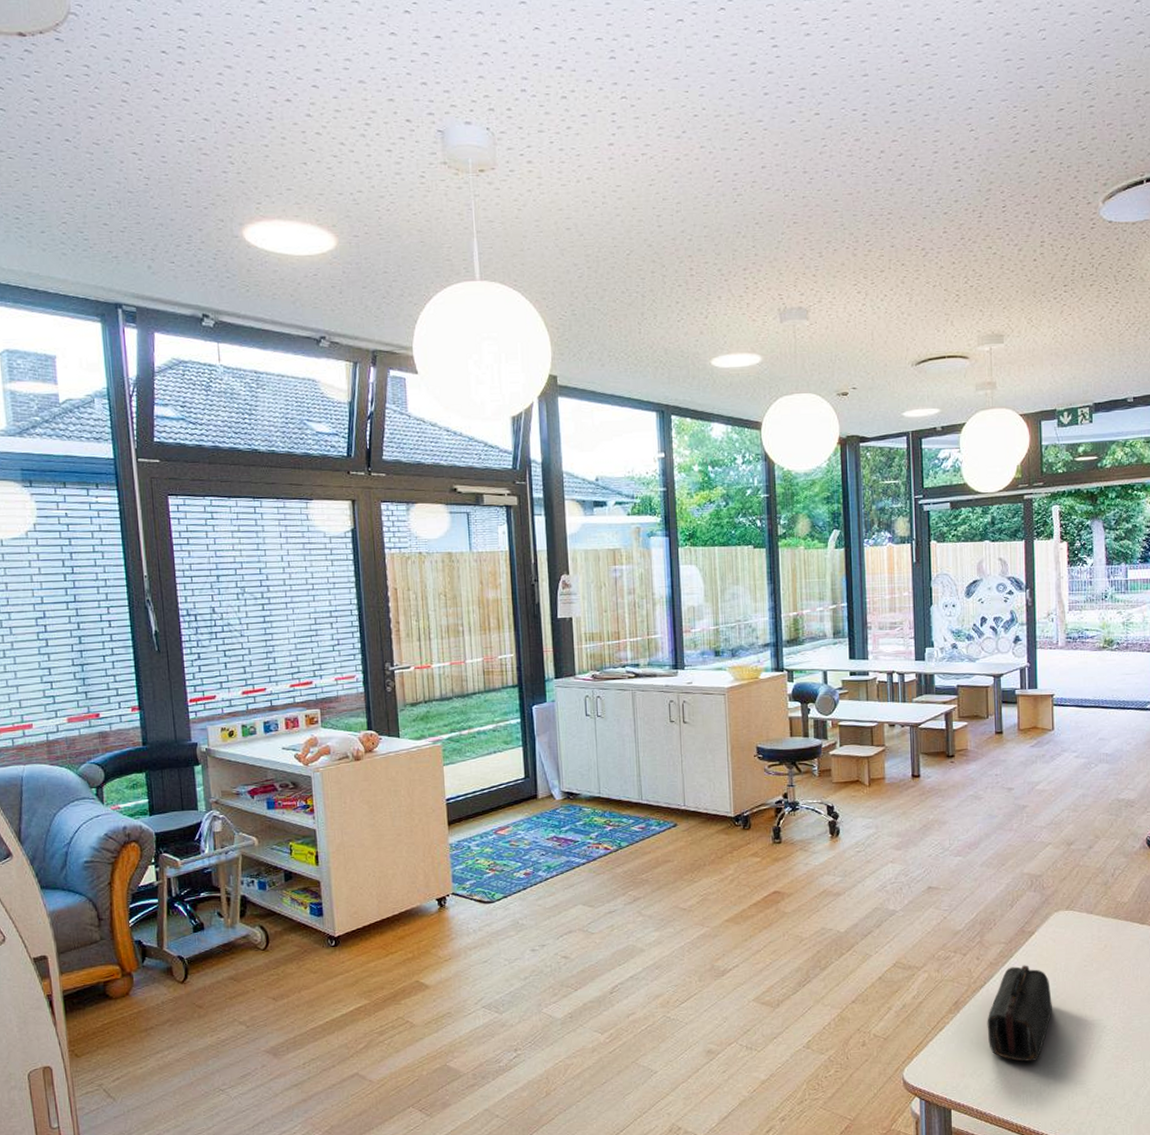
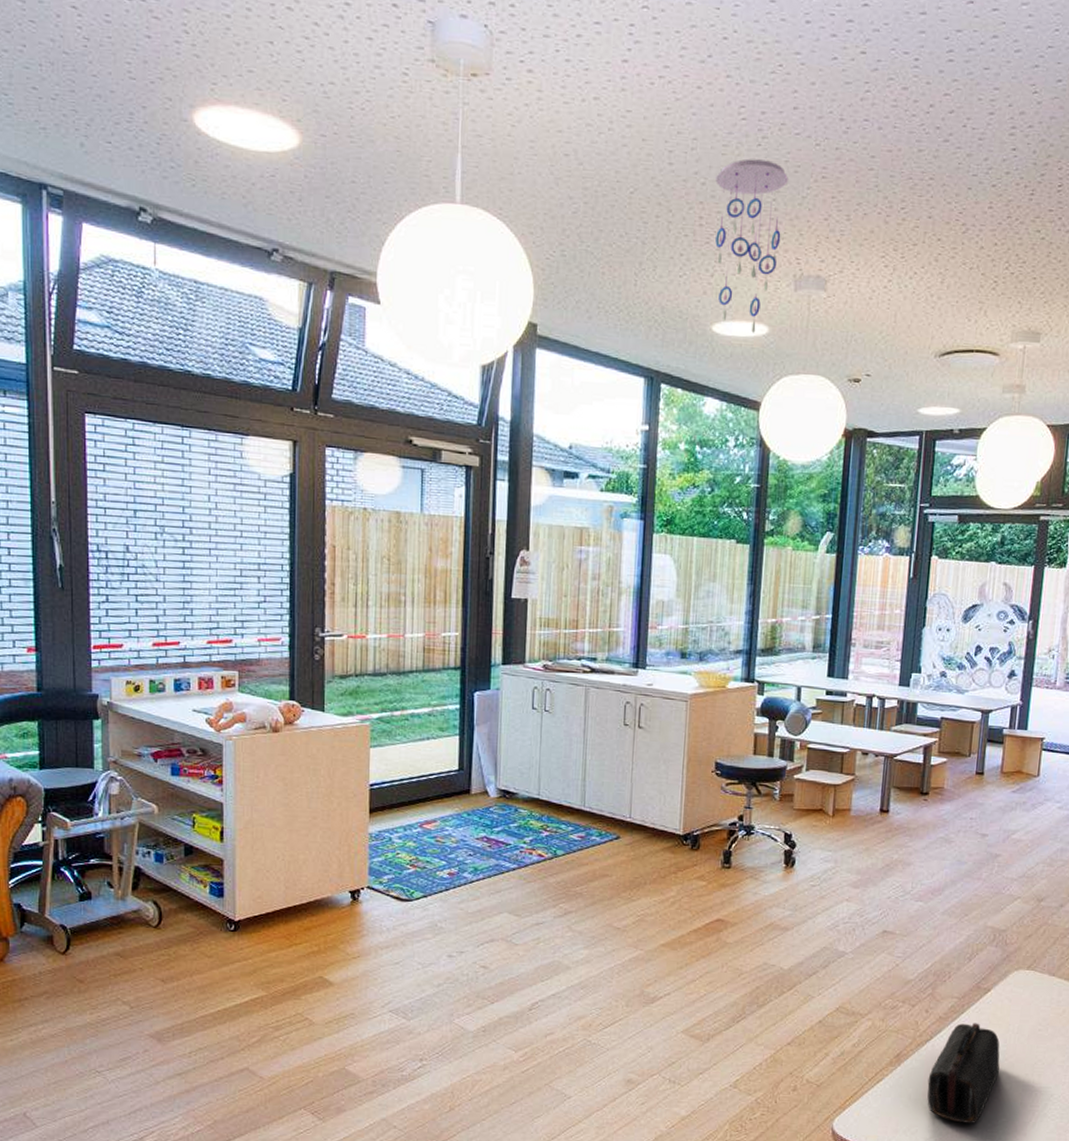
ceiling mobile: none [700,214,765,363] -> present [715,158,789,333]

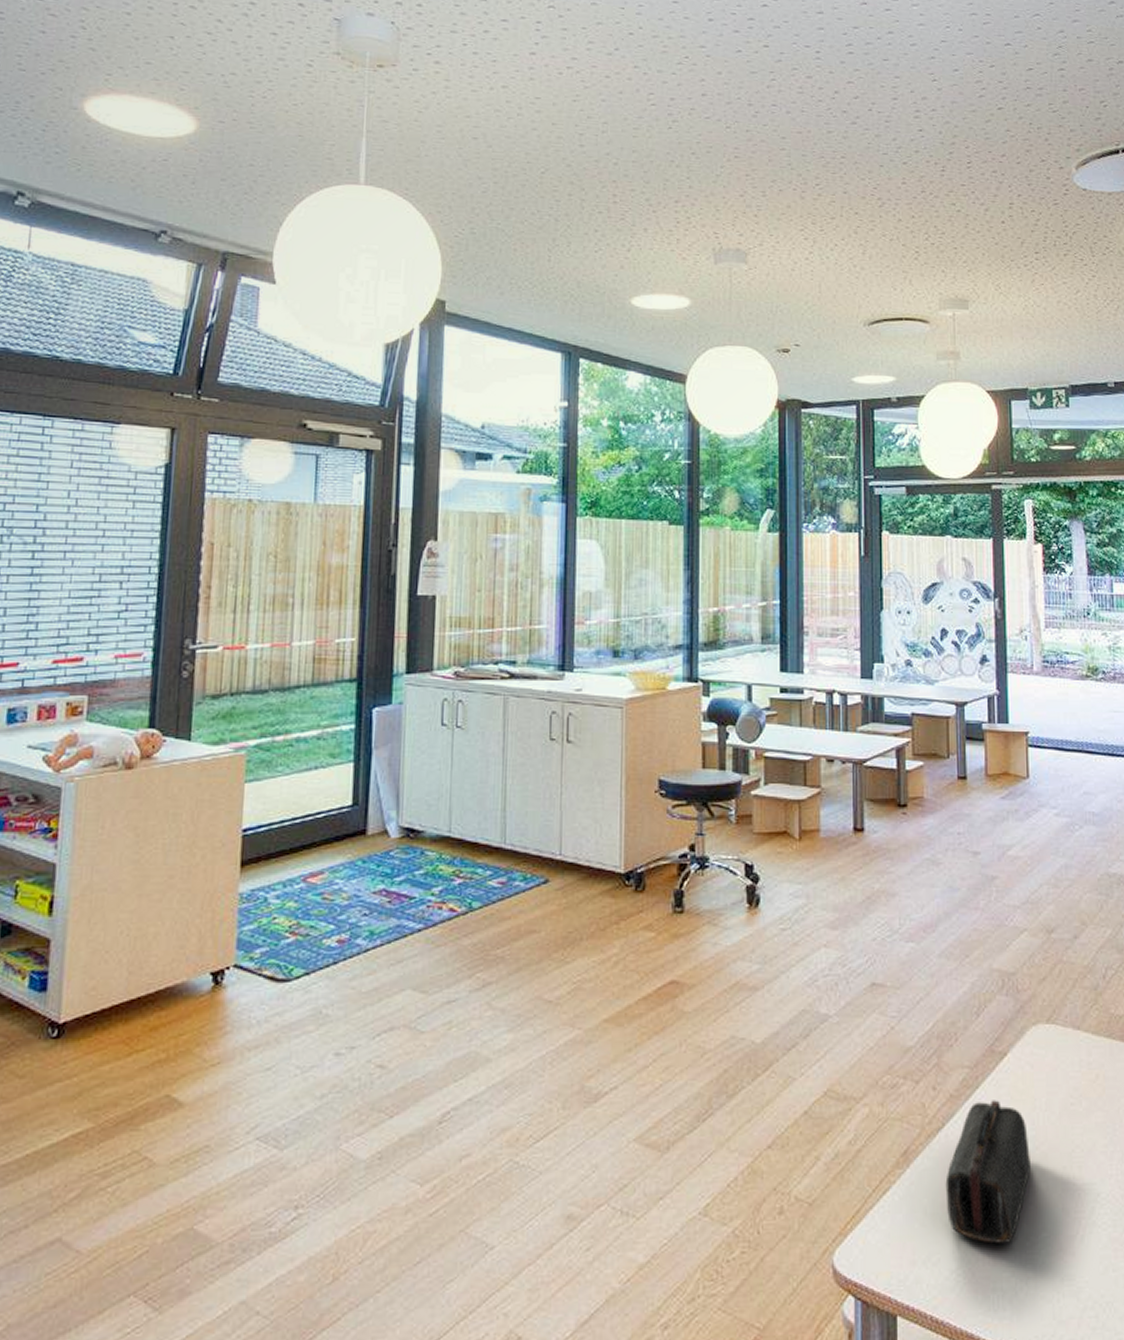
ceiling mobile: present [715,158,789,333] -> none [628,140,702,306]

